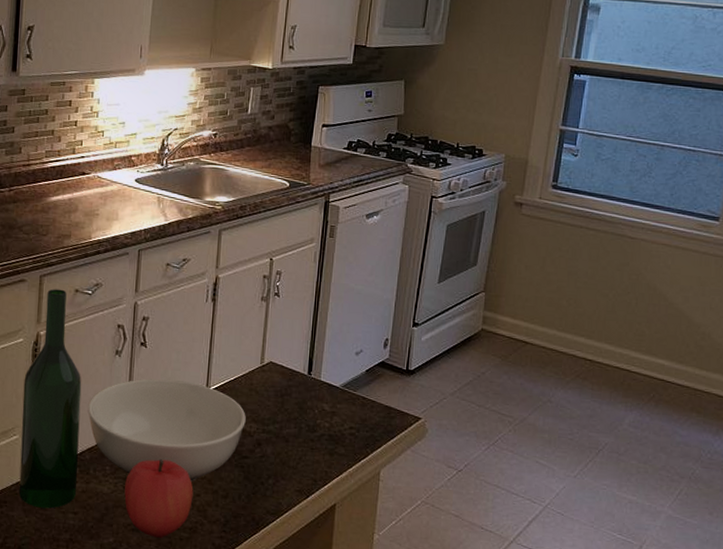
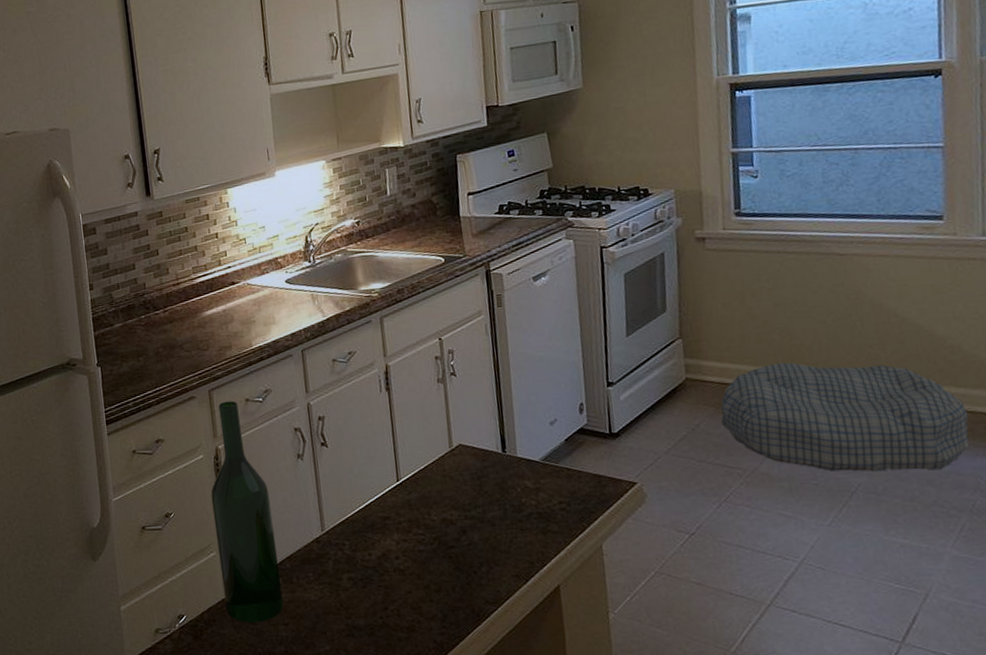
bowl: present [88,379,246,483] -> none [279,476,445,580]
fruit: present [124,459,194,538] -> none [331,559,405,641]
dog bed: none [503,326,705,440] -> present [720,362,970,472]

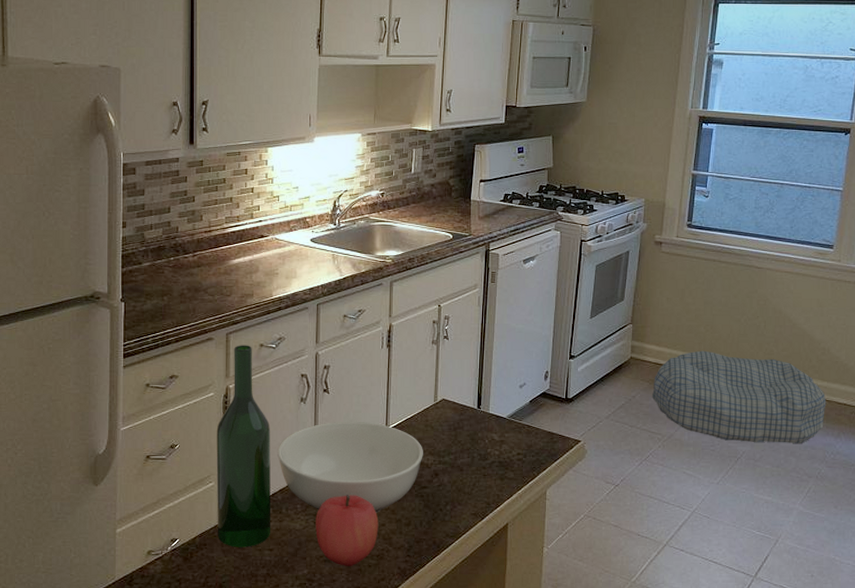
bowl: none [279,476,445,580] -> present [277,422,423,514]
fruit: none [331,559,405,641] -> present [315,495,379,566]

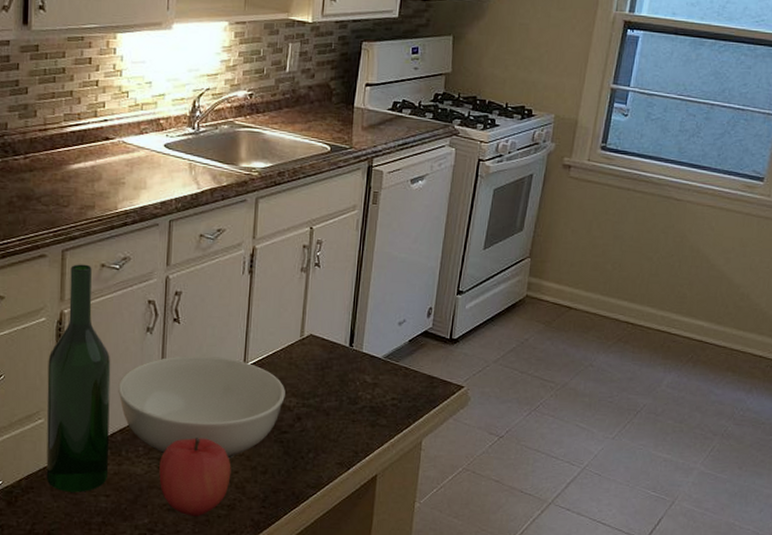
dog bed: present [651,350,827,444] -> none [546,291,741,399]

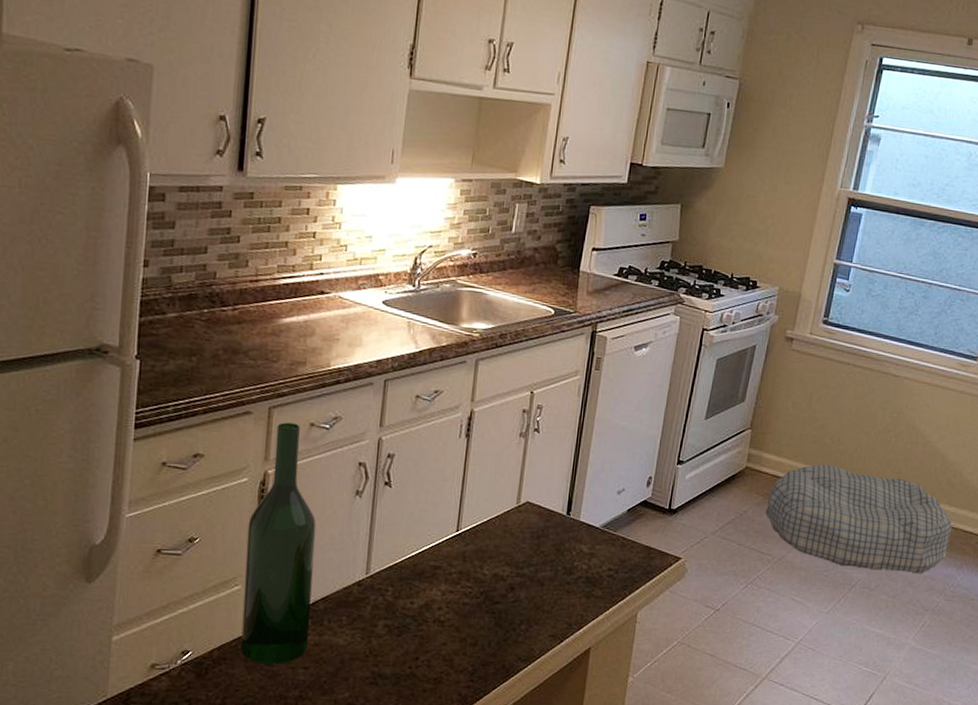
bowl: present [118,356,285,460] -> none [322,521,499,631]
fruit: present [159,438,231,517] -> none [362,607,440,691]
dog bed: none [546,291,741,399] -> present [765,464,953,574]

